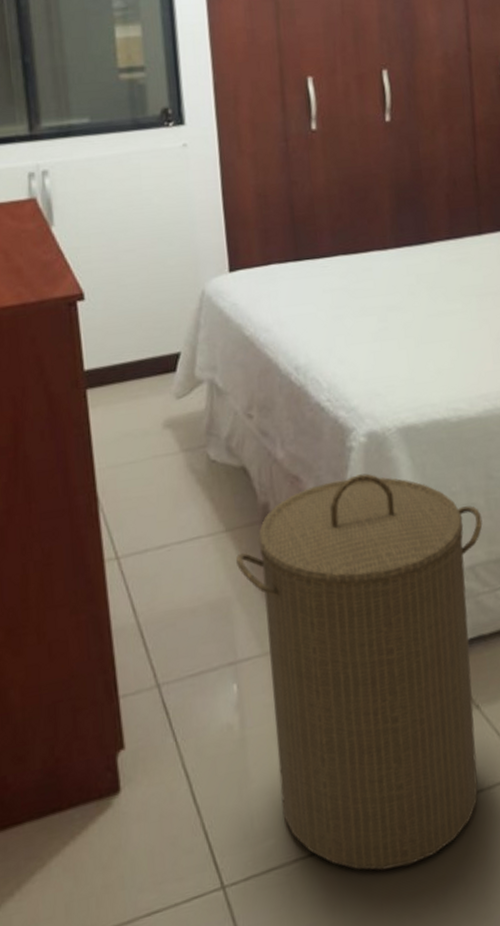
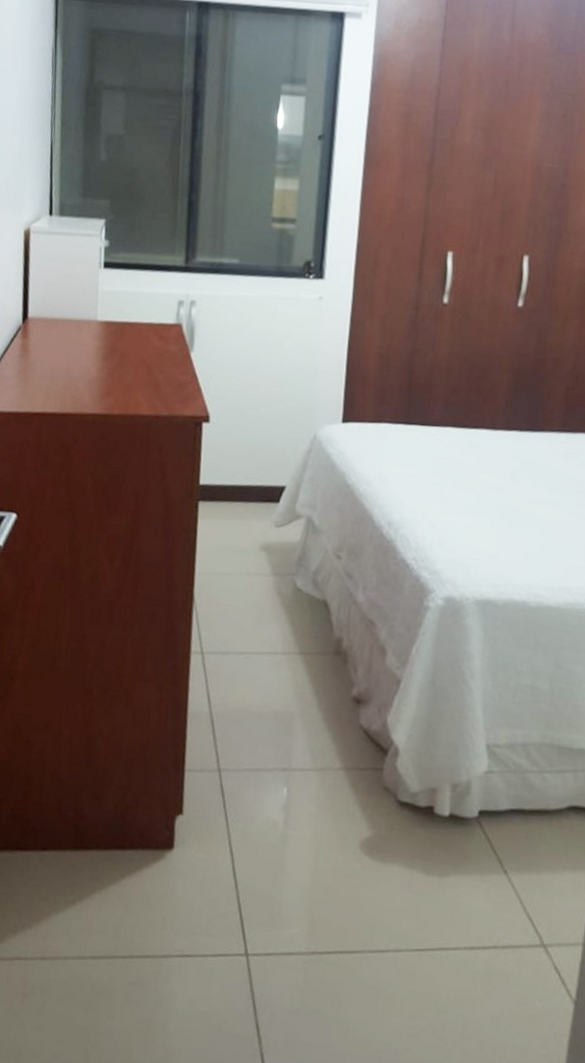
laundry hamper: present [235,473,483,871] -> none [304,633,543,991]

